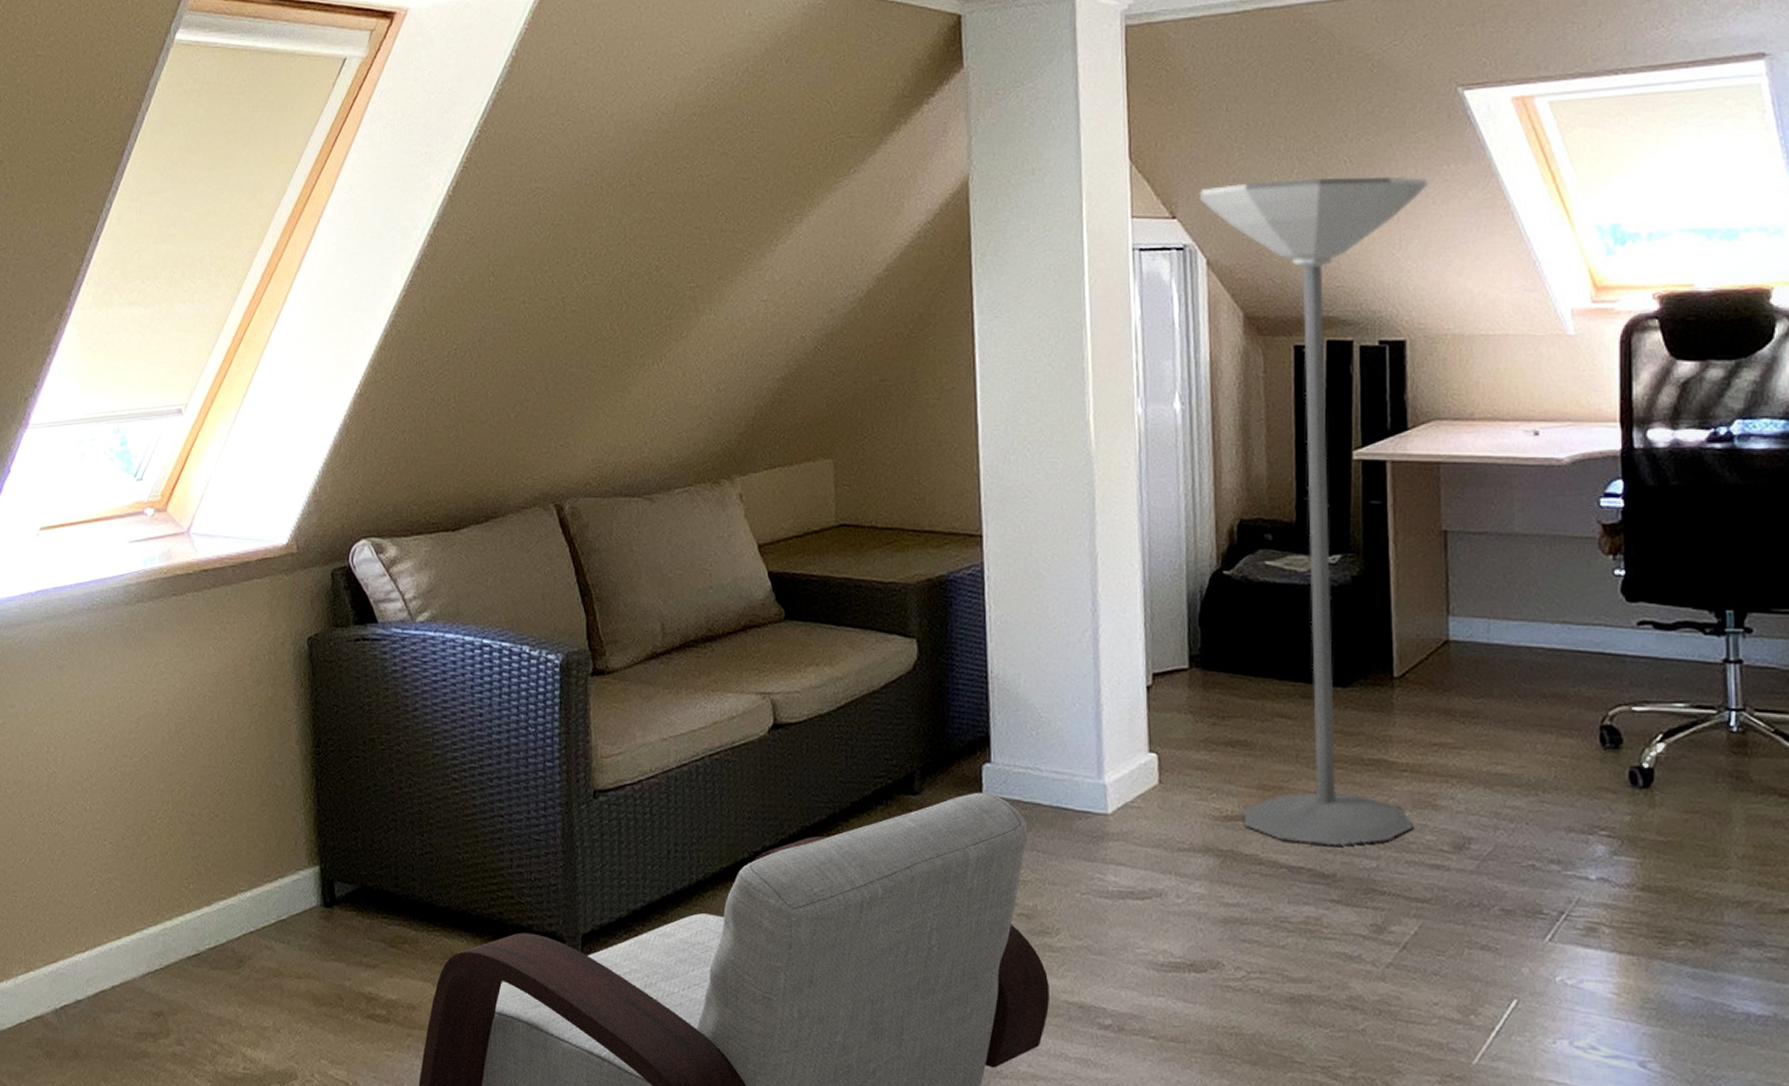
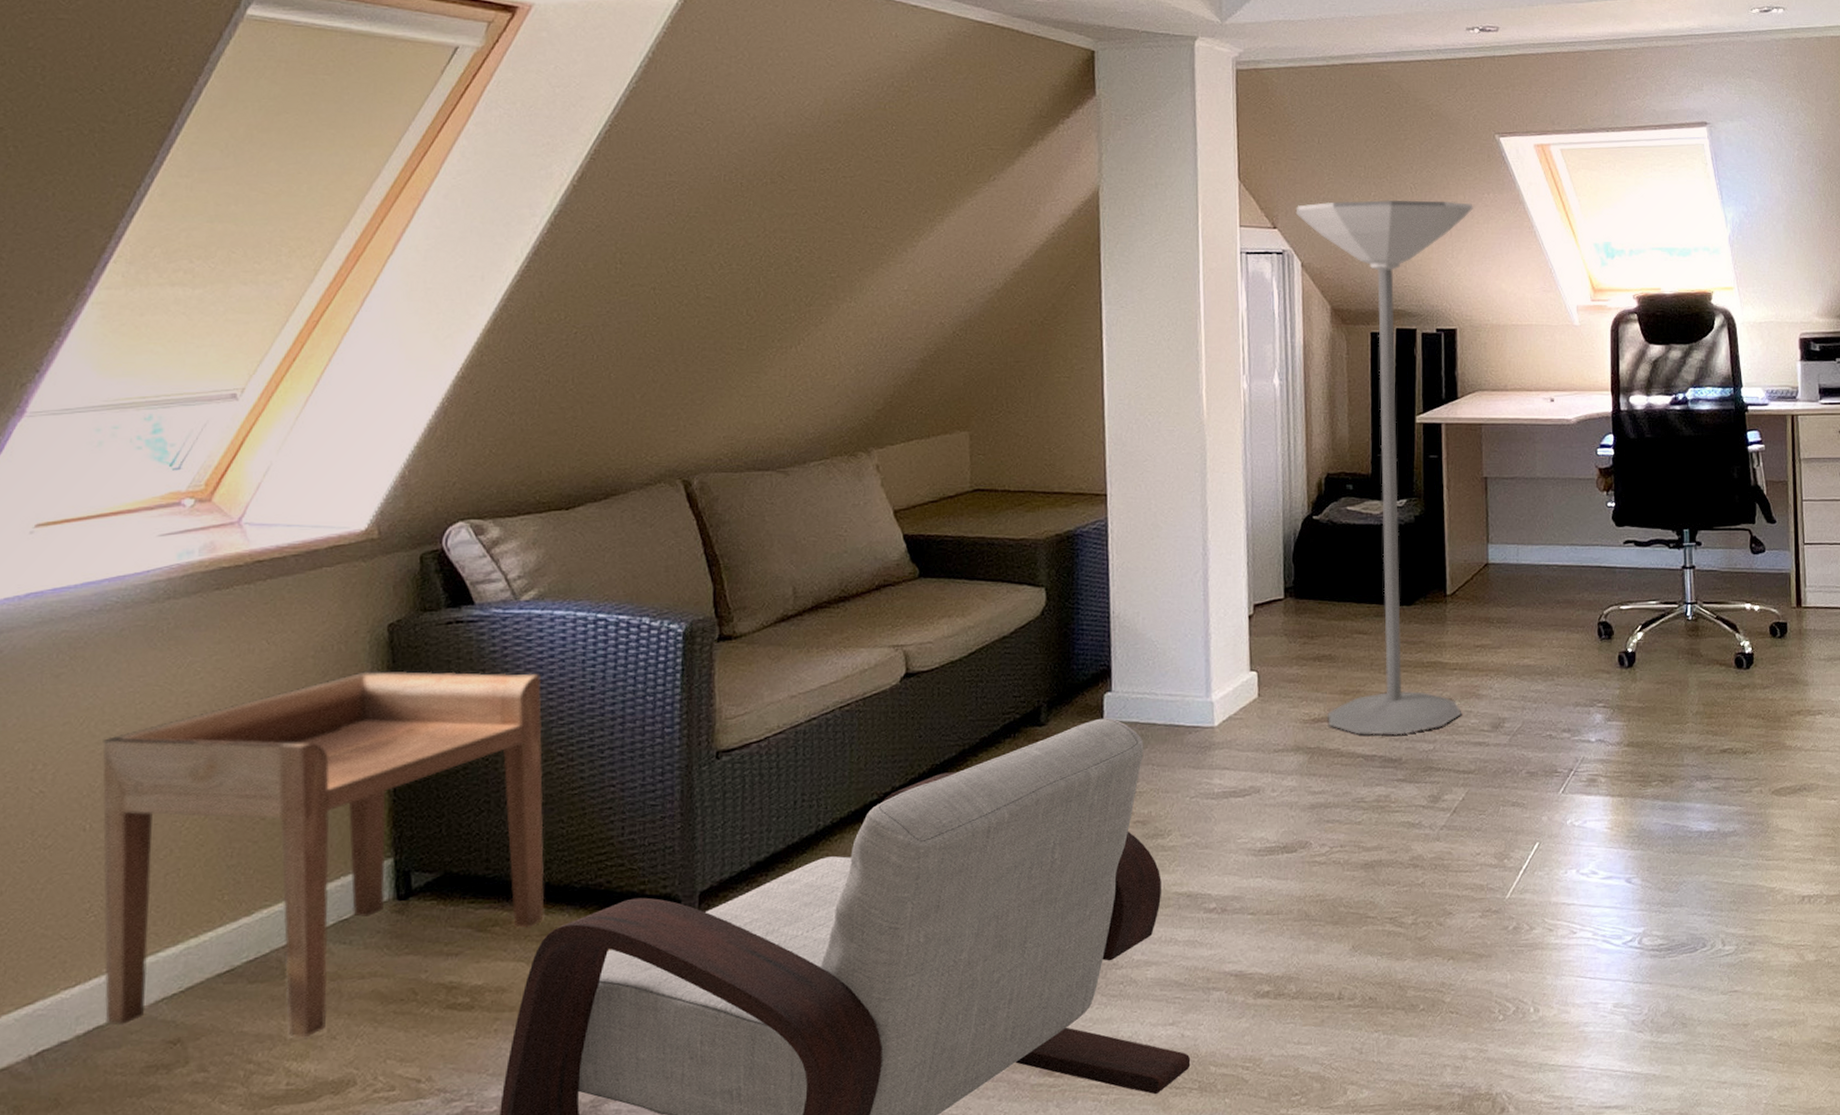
side table: none [96,681,446,1027] -> present [102,670,545,1038]

